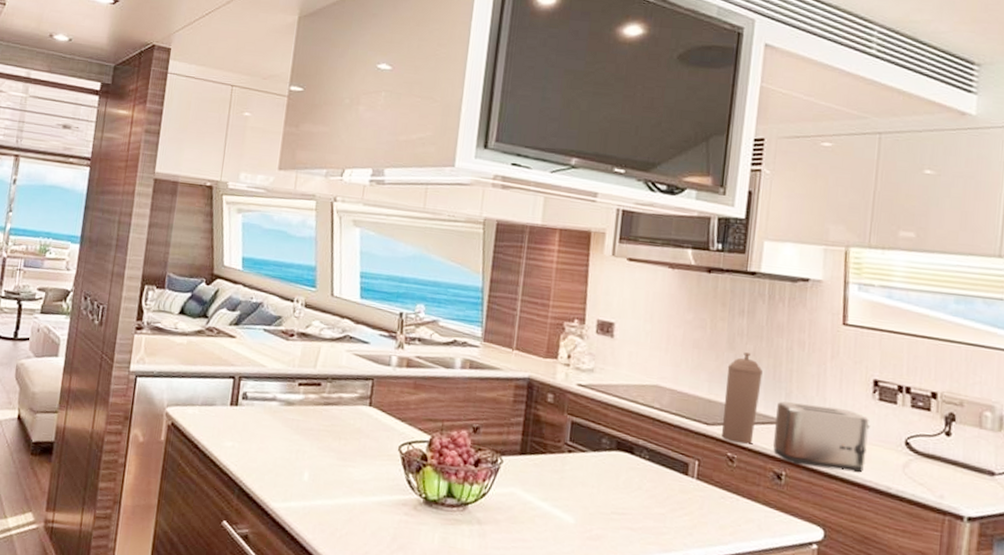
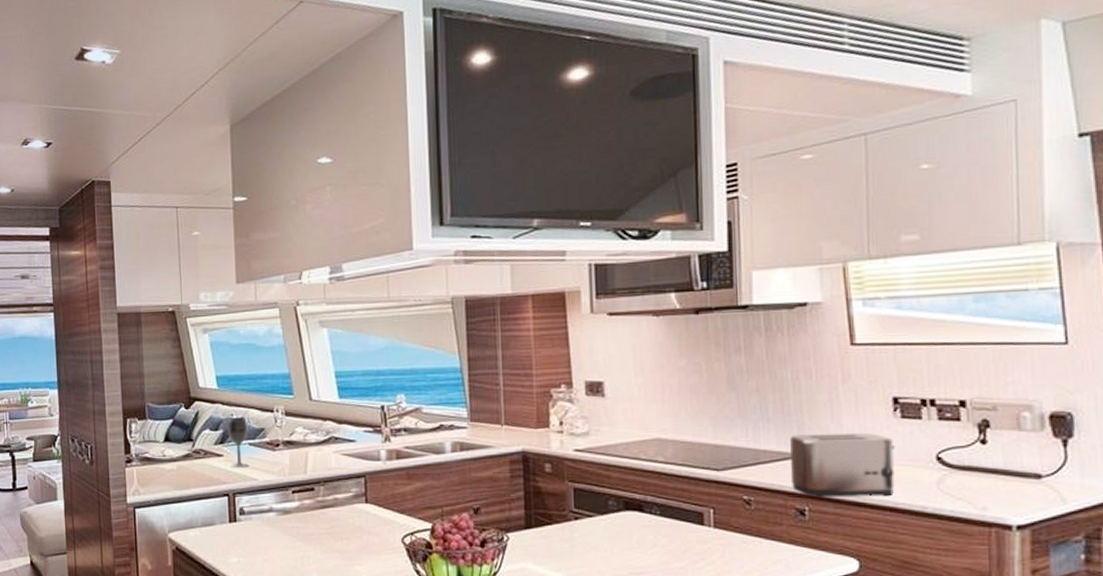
wine glass: none [241,301,266,353] -> present [227,417,250,469]
canister: present [722,352,763,445] -> none [730,390,770,485]

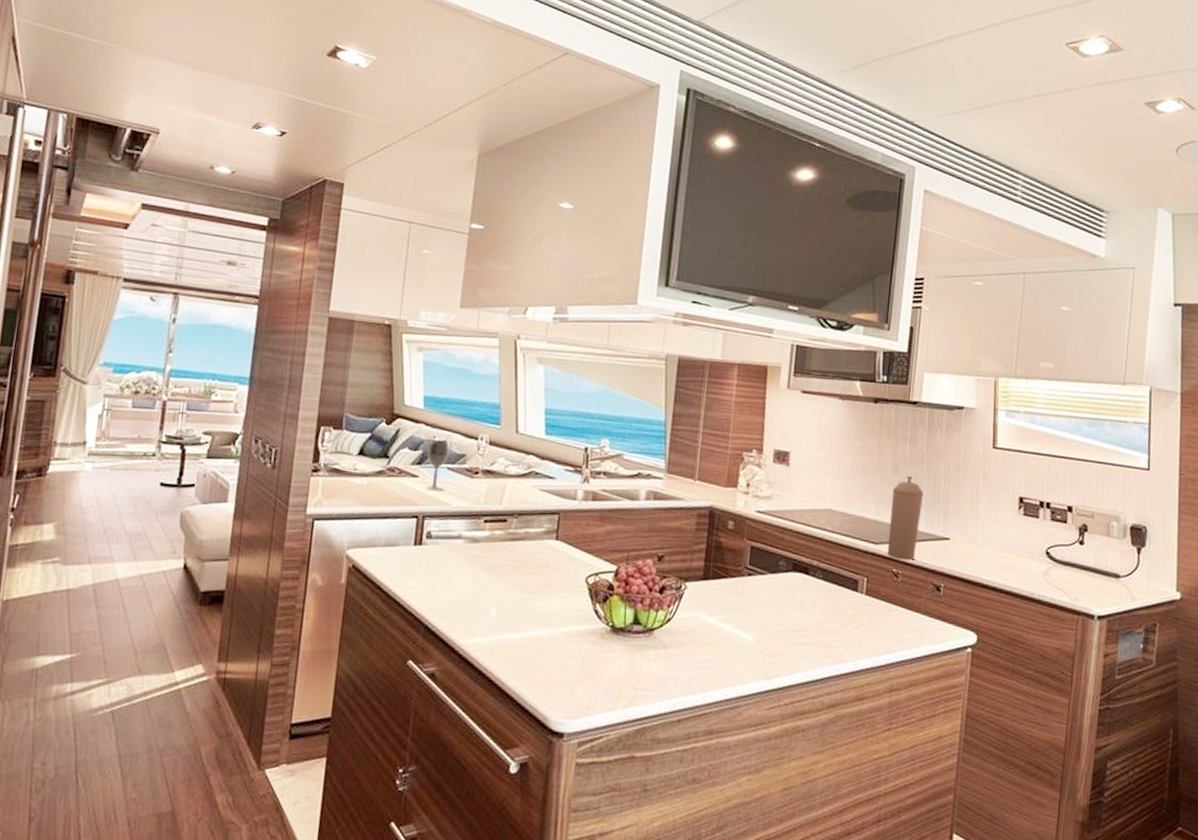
canister: none [730,390,770,485] -> present [888,476,924,561]
toaster: present [790,432,895,499] -> none [932,519,1016,582]

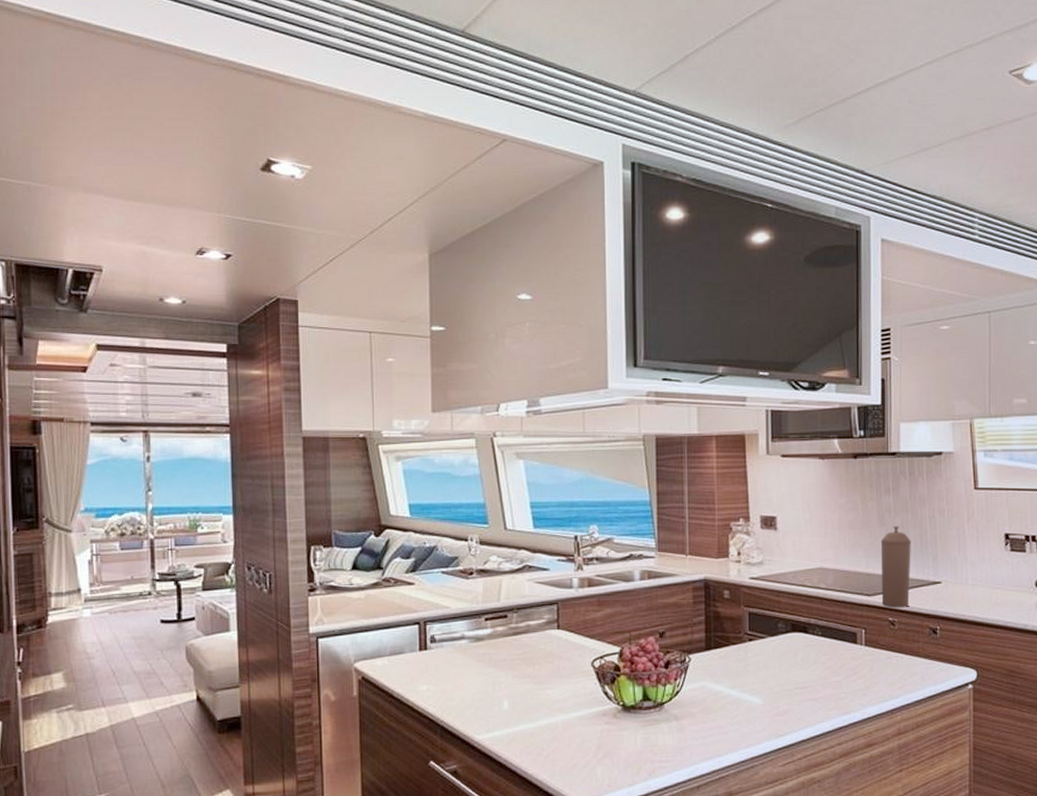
wine glass: present [425,440,449,492] -> none [419,546,442,597]

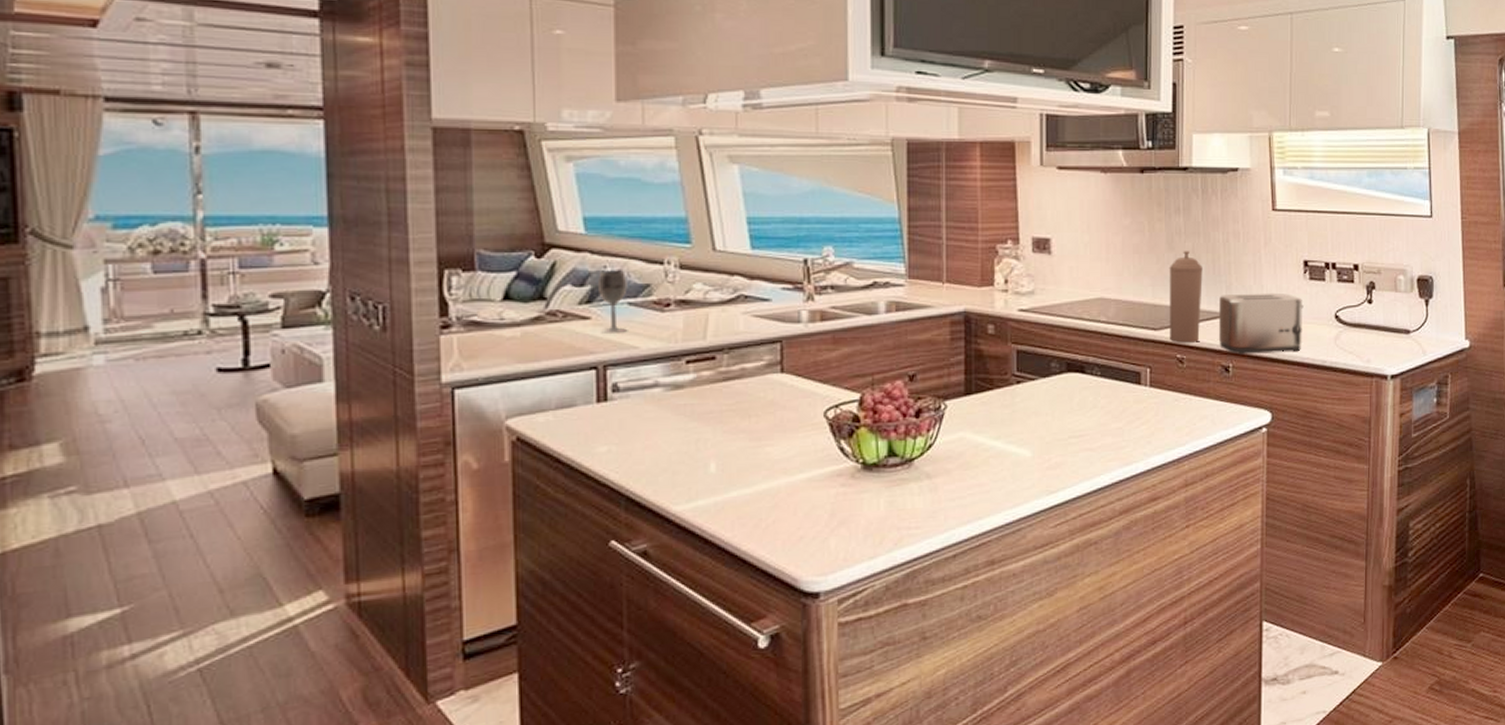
wine glass: none [419,546,442,597] -> present [597,270,628,335]
toaster: none [926,563,1006,619] -> present [1218,292,1304,356]

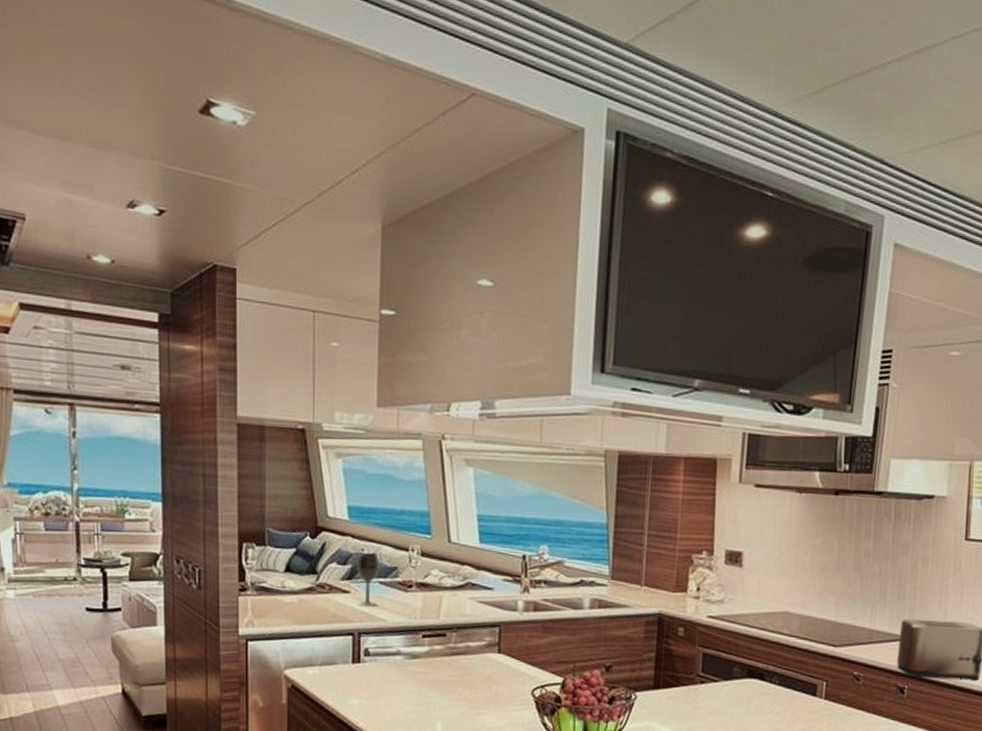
canister: present [1169,251,1203,344] -> none [848,573,888,663]

